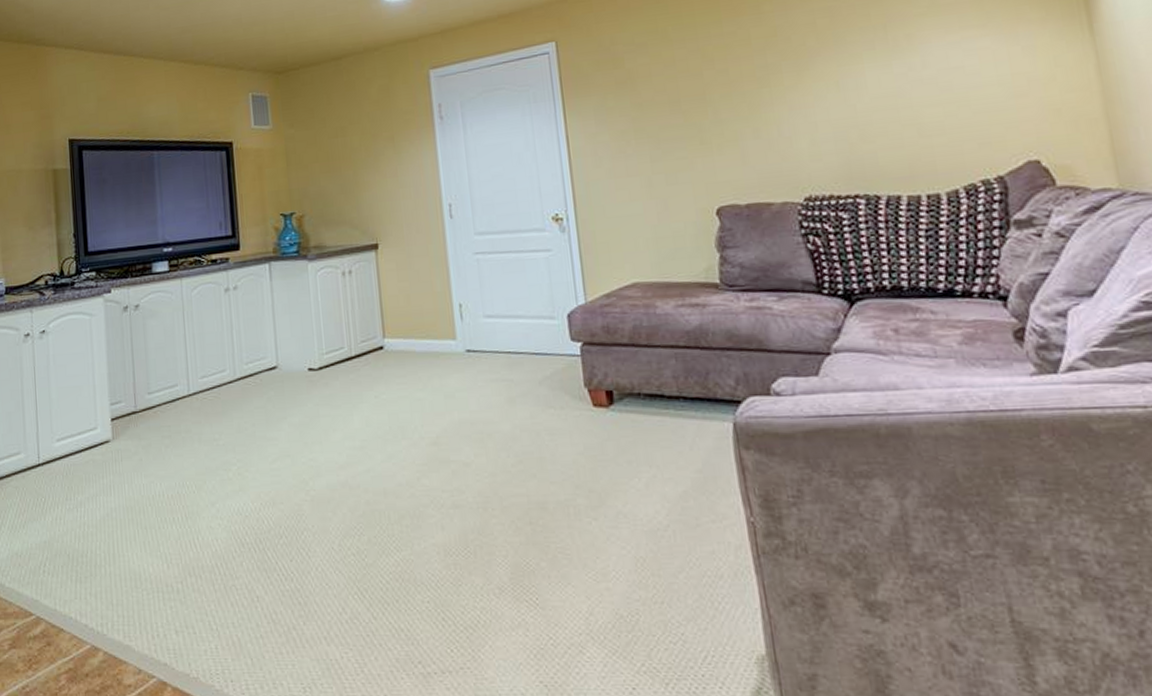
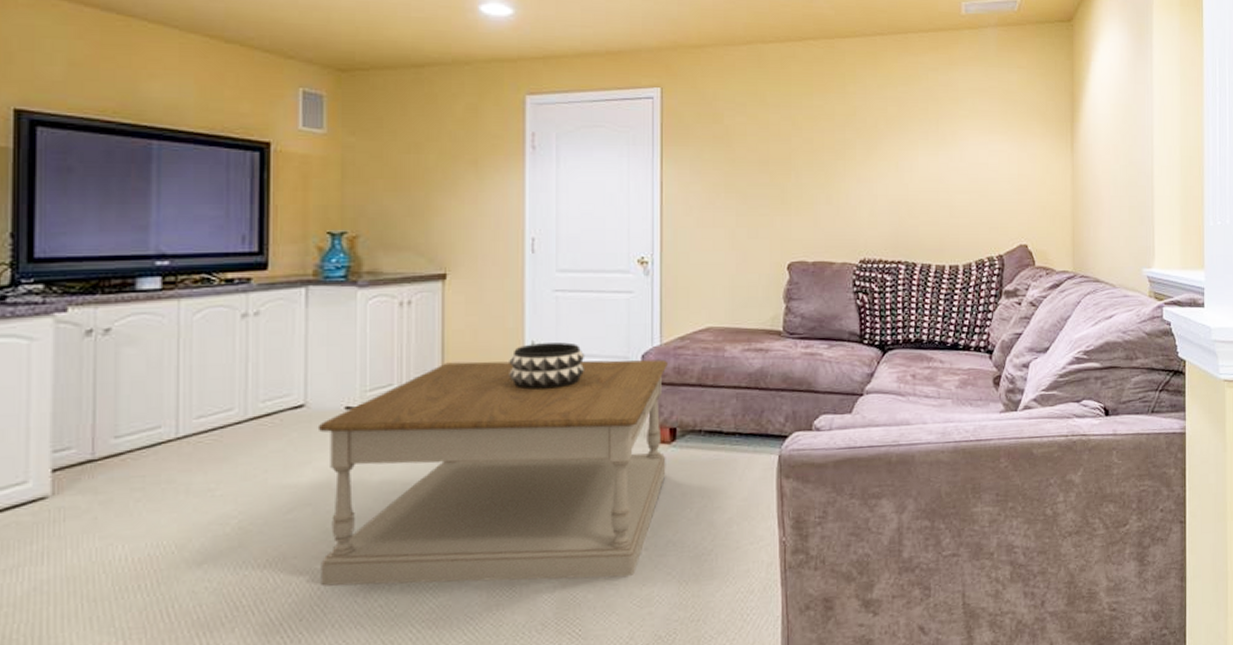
coffee table: none [288,318,608,548] -> present [317,359,668,586]
decorative bowl: none [440,304,513,352] -> present [509,342,585,391]

